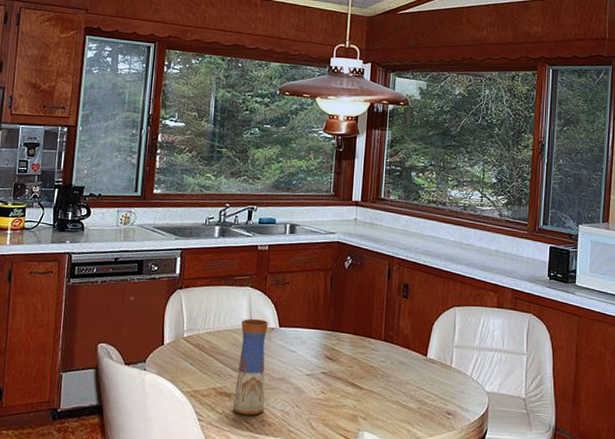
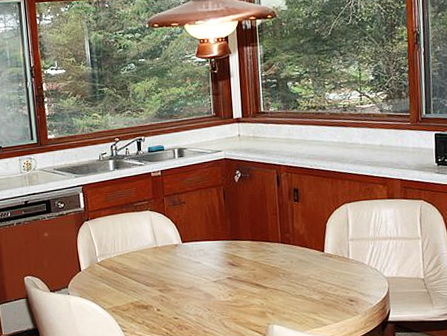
vase: present [232,319,269,415] -> none [147,238,180,323]

